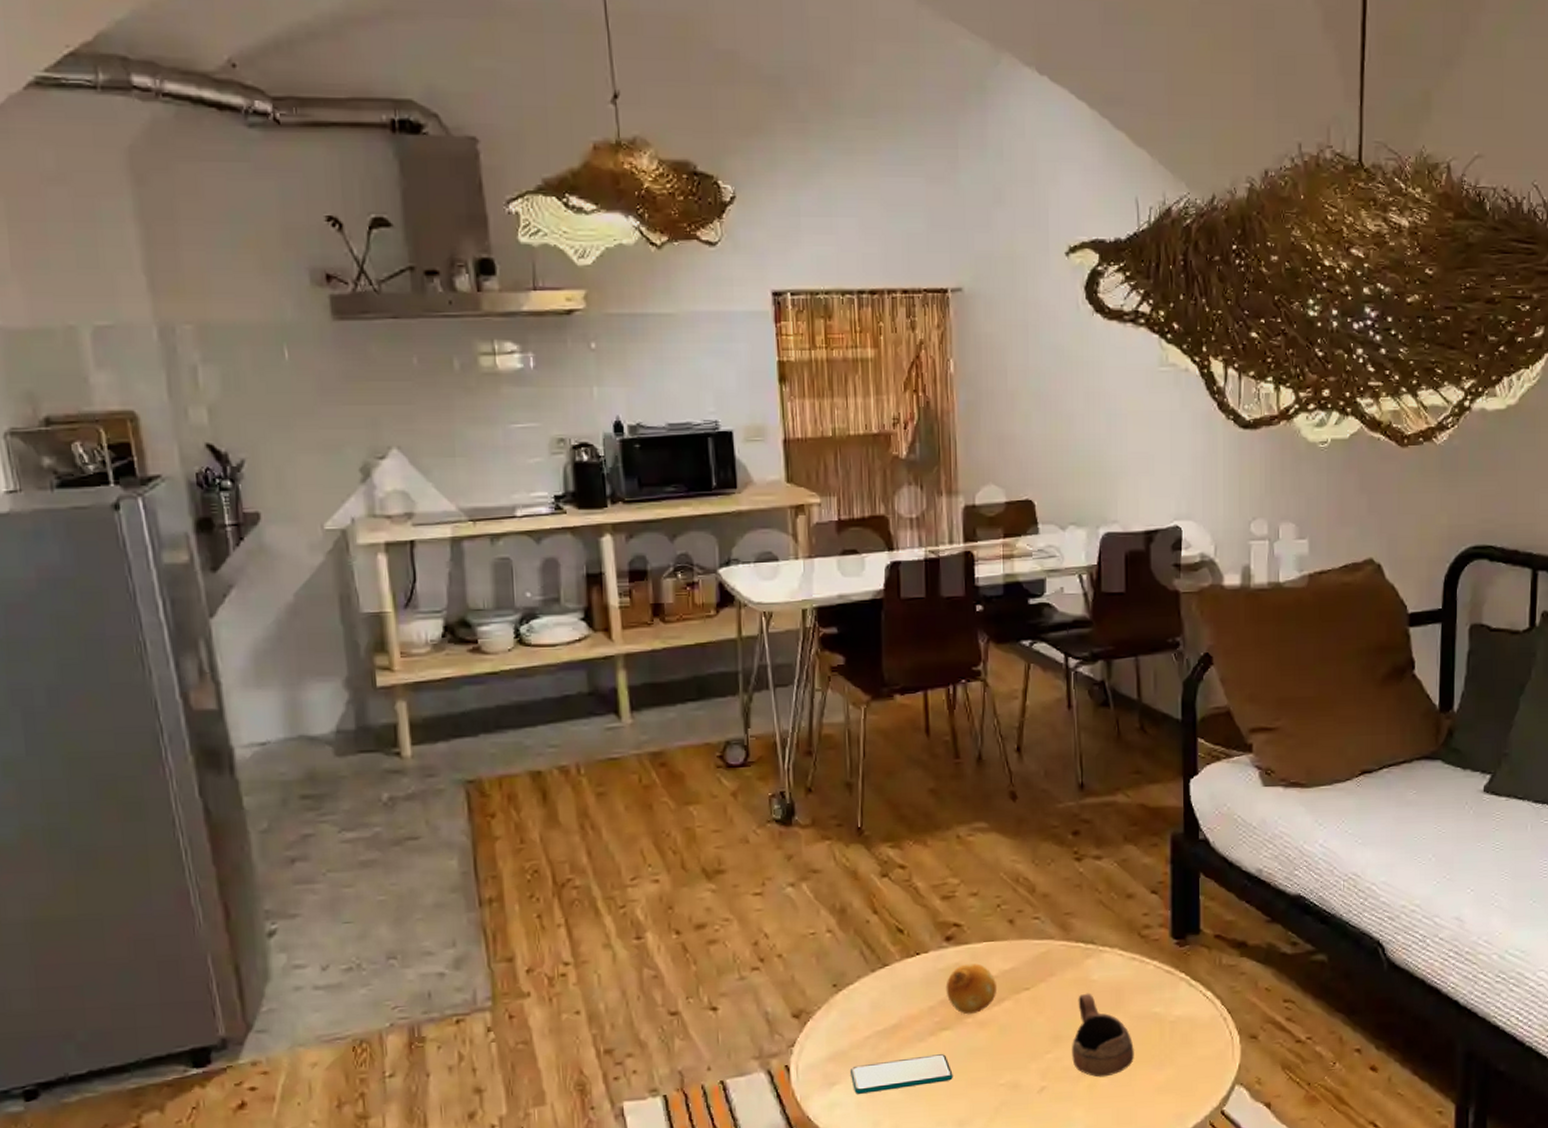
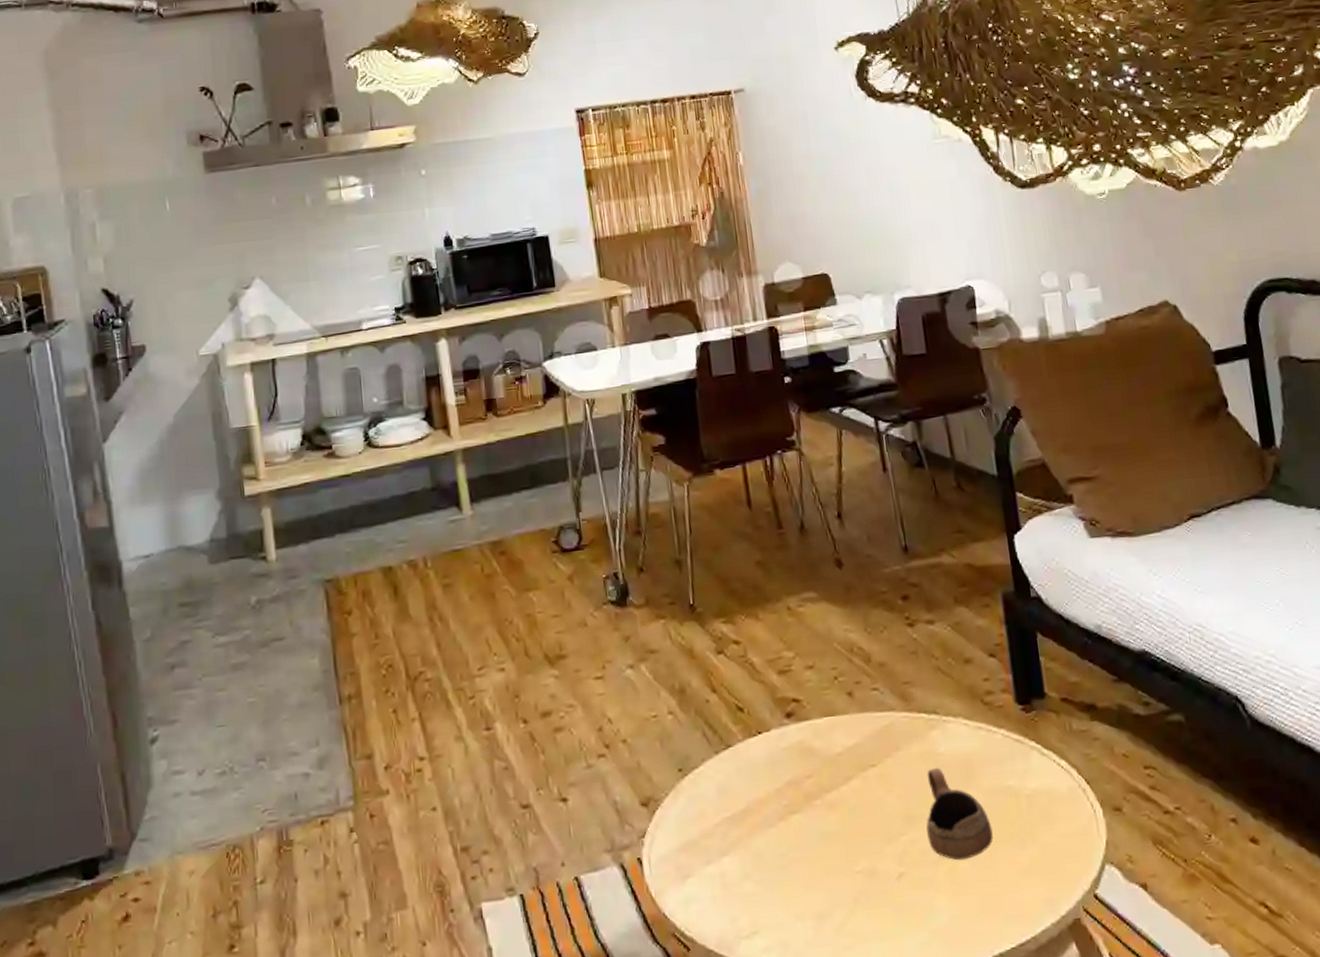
smartphone: present [849,1054,953,1094] -> none [702,840,807,887]
fruit: present [946,963,998,1015] -> none [790,740,843,796]

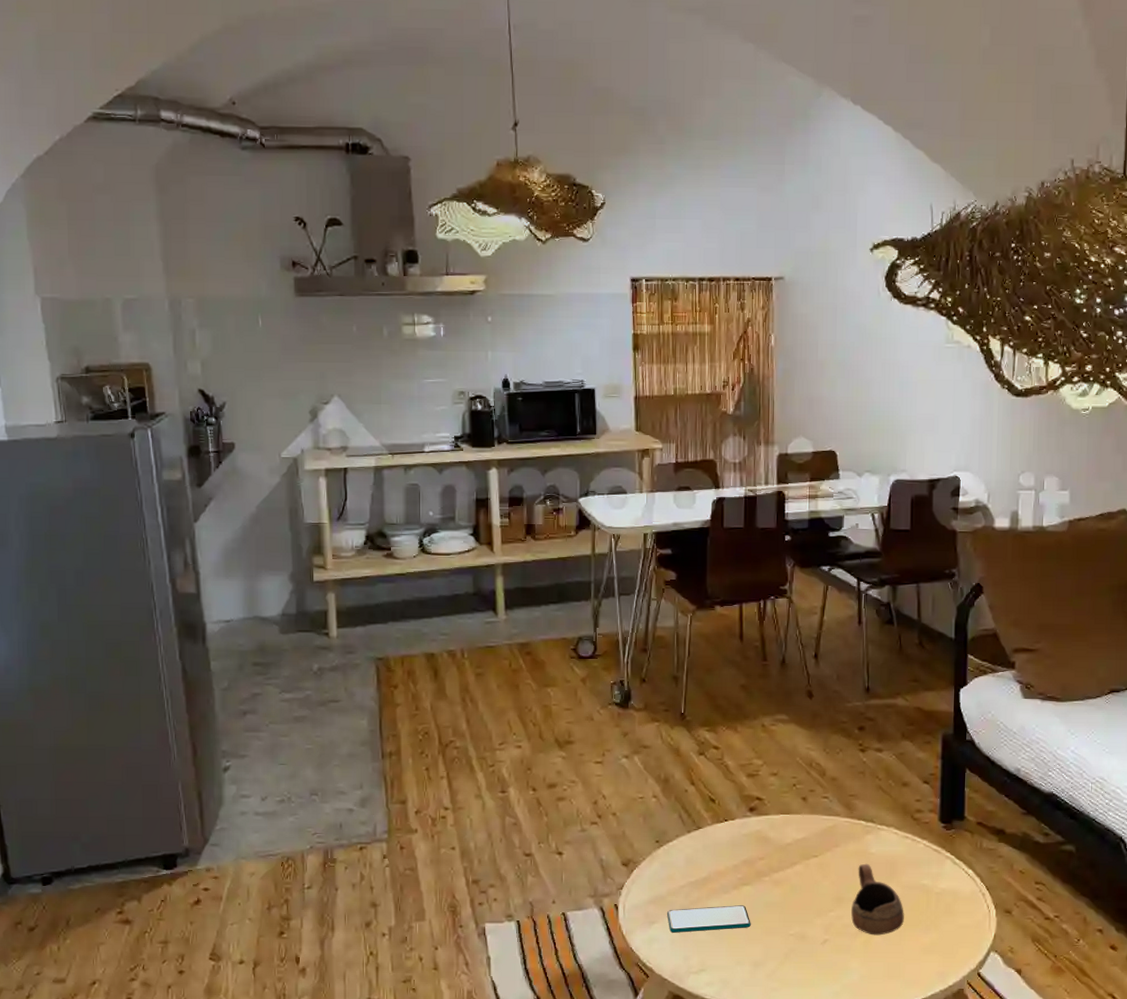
smartphone: none [702,840,807,887] -> present [666,905,751,933]

